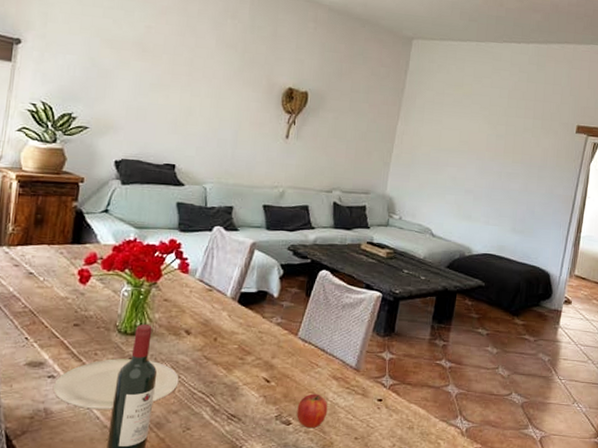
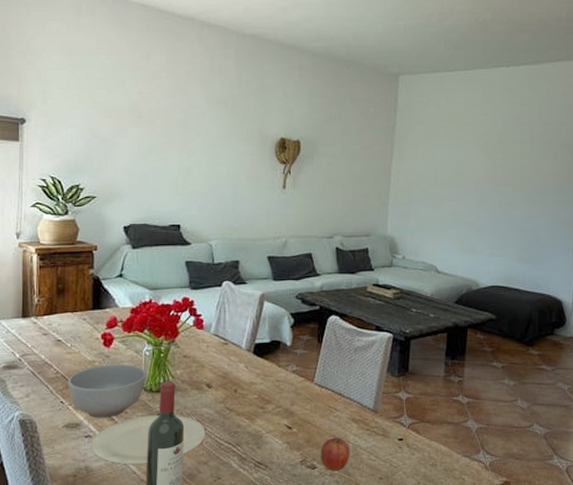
bowl: none [35,302,123,359] -> present [68,364,147,418]

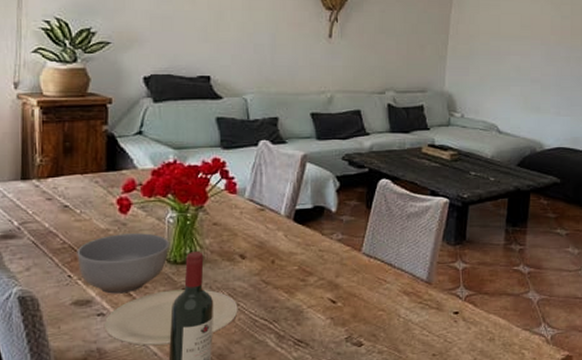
fruit: present [320,437,350,471] -> none [368,311,401,349]

